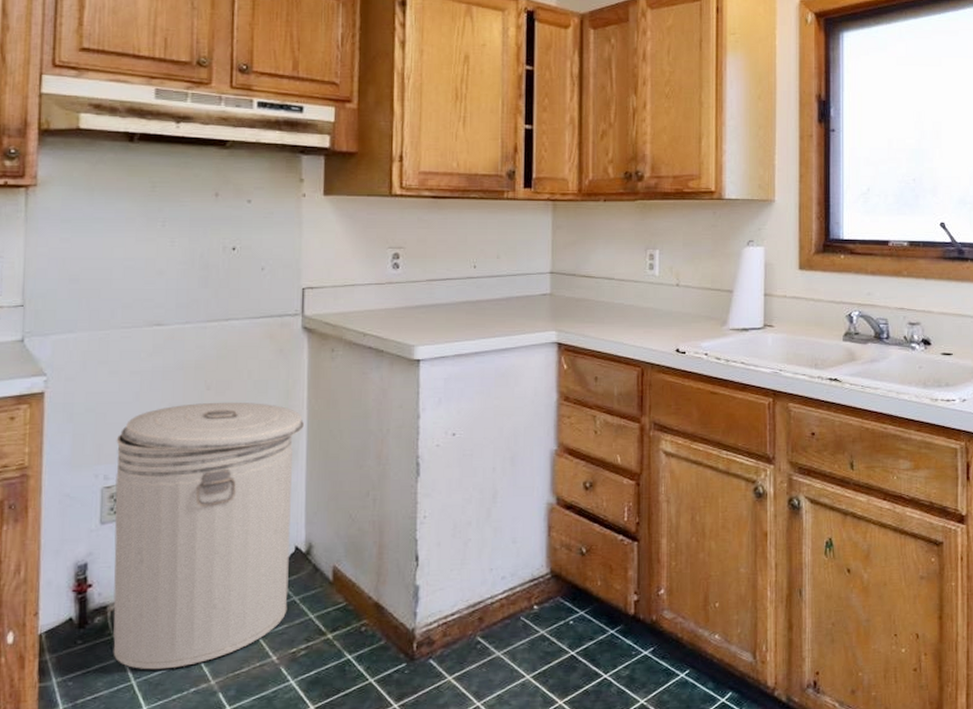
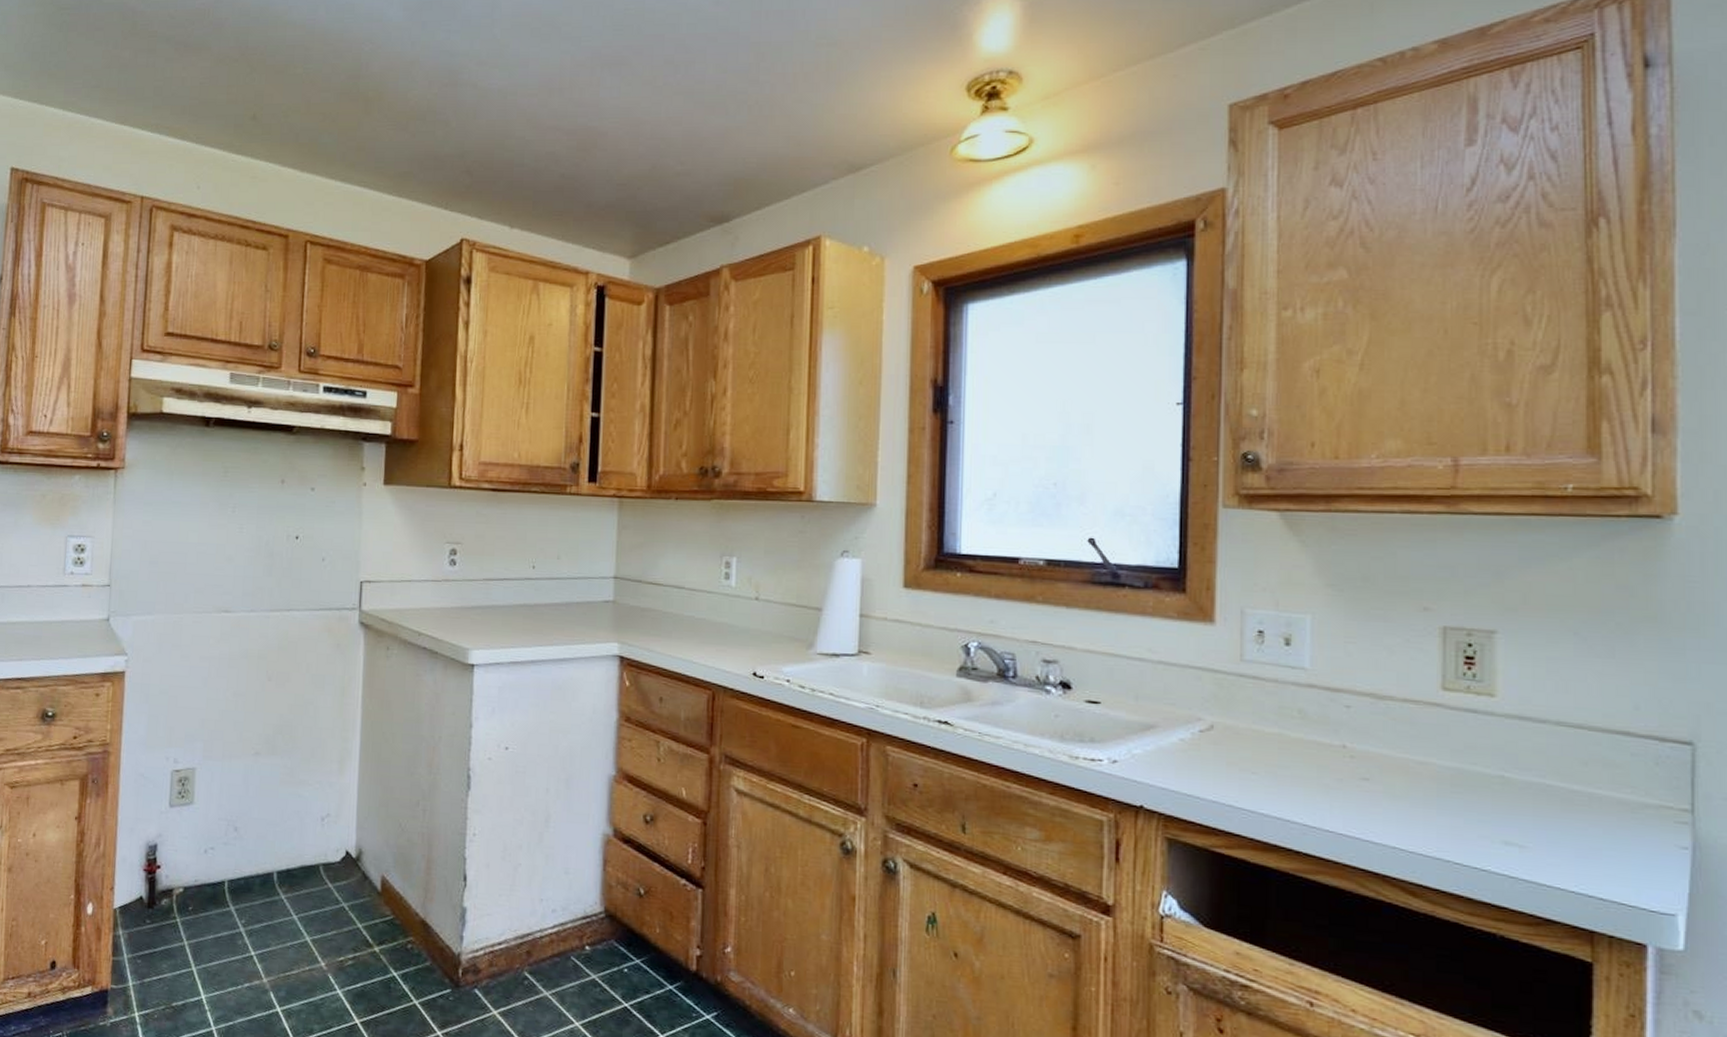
can: present [113,402,305,670] -> none [177,693,359,960]

